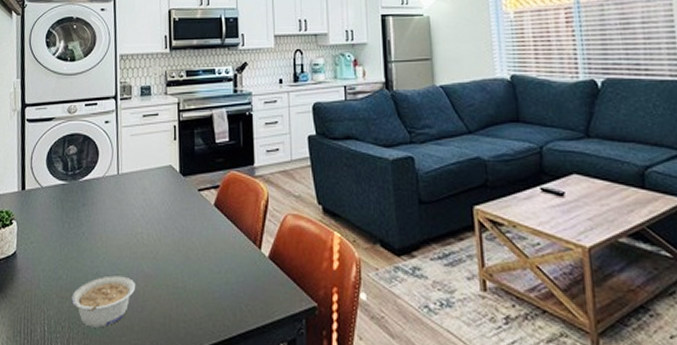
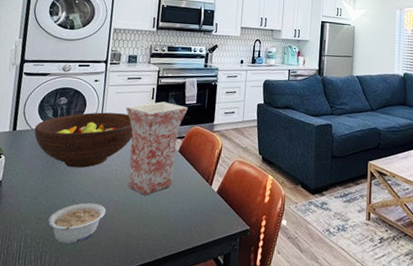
fruit bowl: none [44,161,156,233] -> present [34,112,133,168]
vase: none [144,142,220,265] -> present [125,101,188,196]

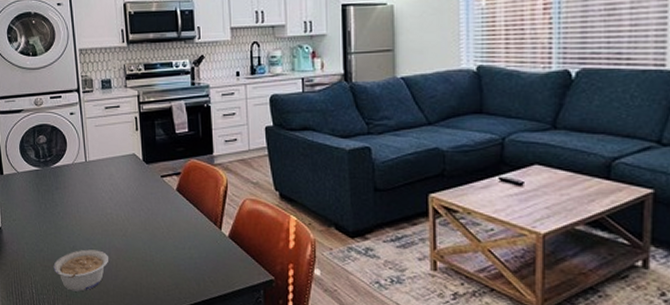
fruit bowl: present [34,112,133,168] -> none [20,149,122,213]
vase: present [125,101,188,196] -> none [108,132,180,241]

